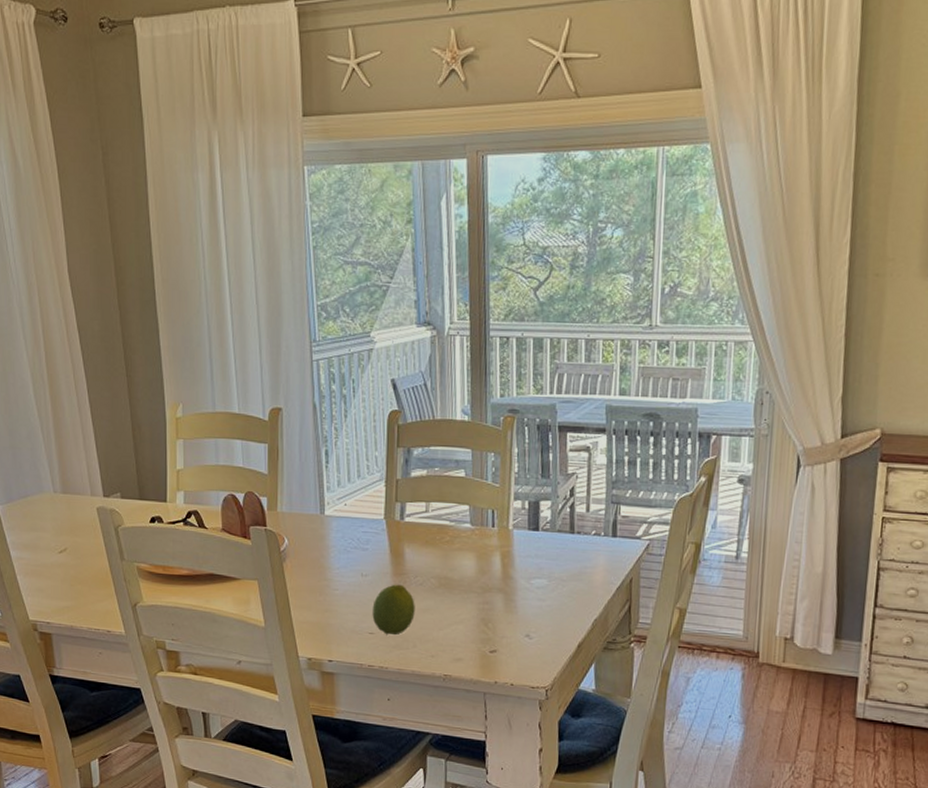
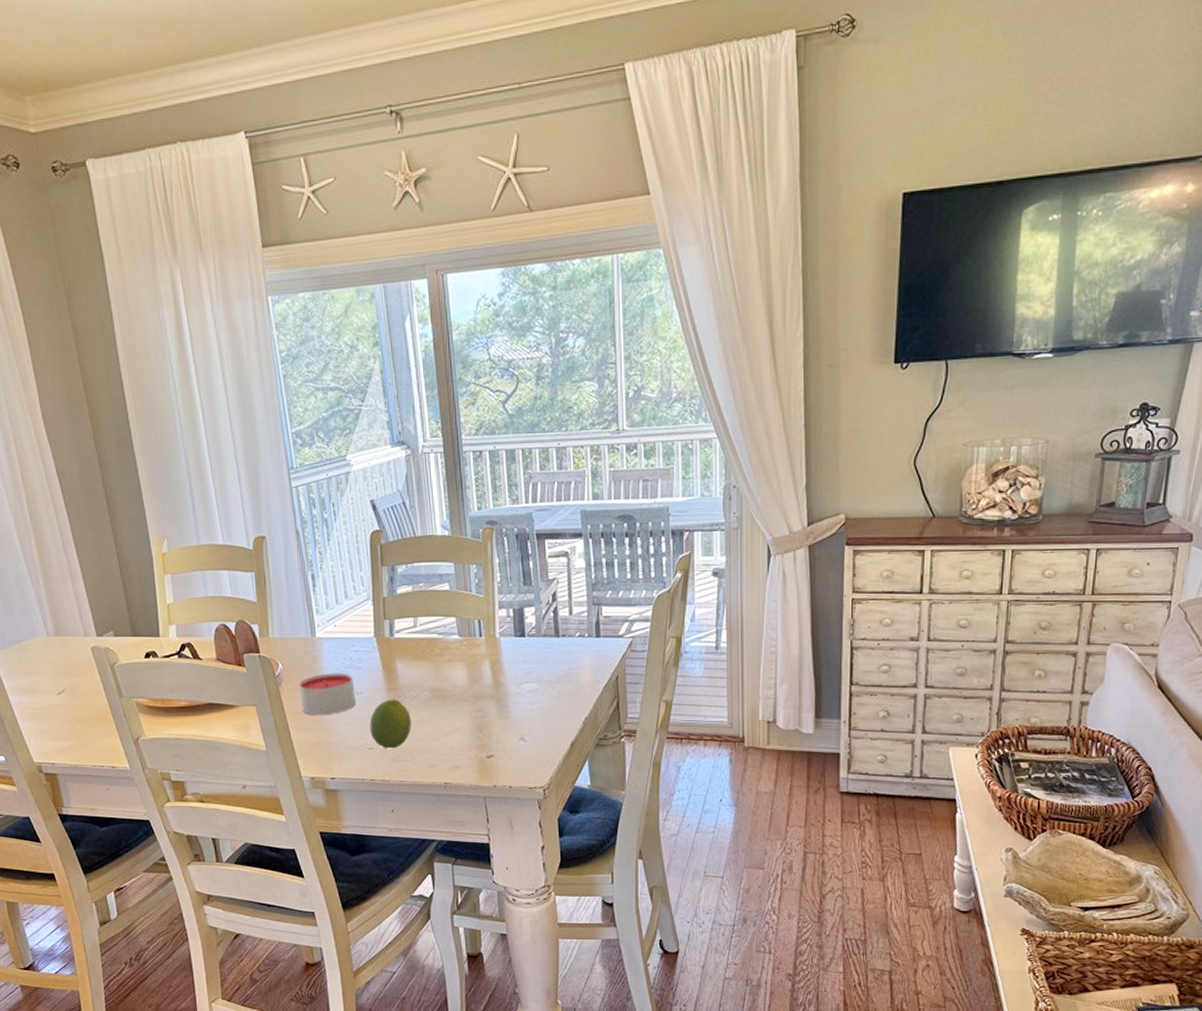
candle: none [303,552,360,596] -> present [299,673,356,716]

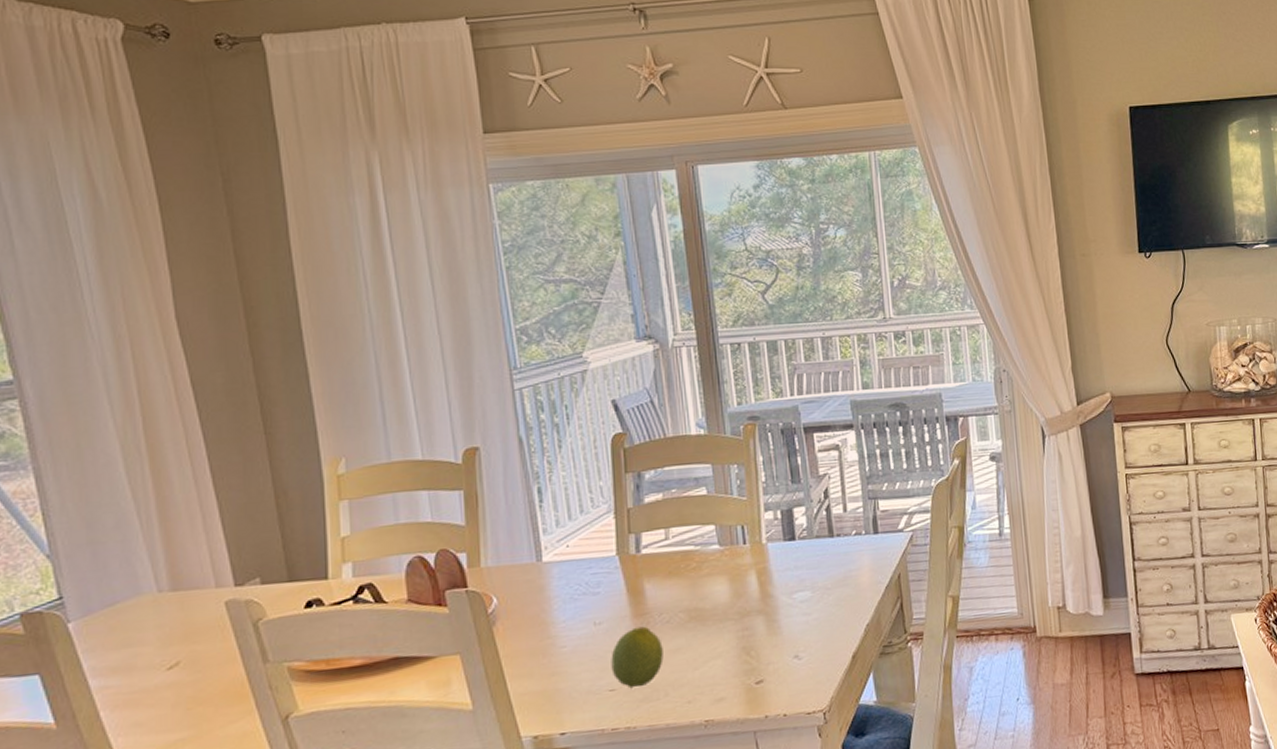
candle: present [299,673,356,716] -> none [519,601,593,658]

